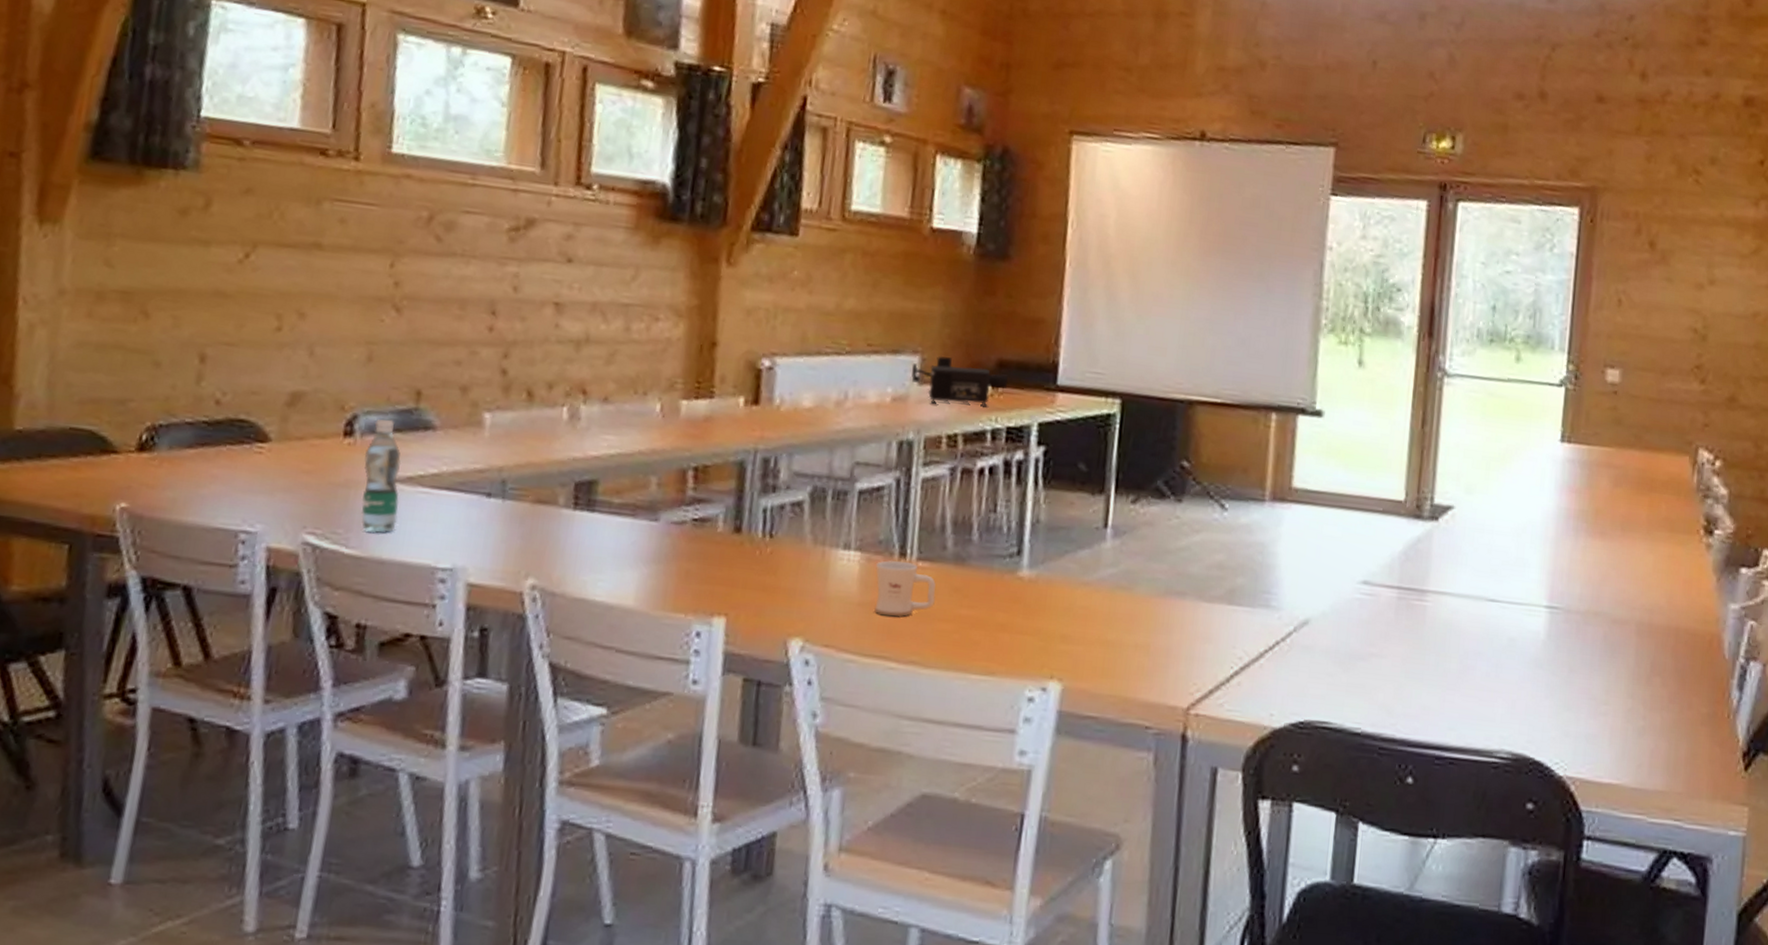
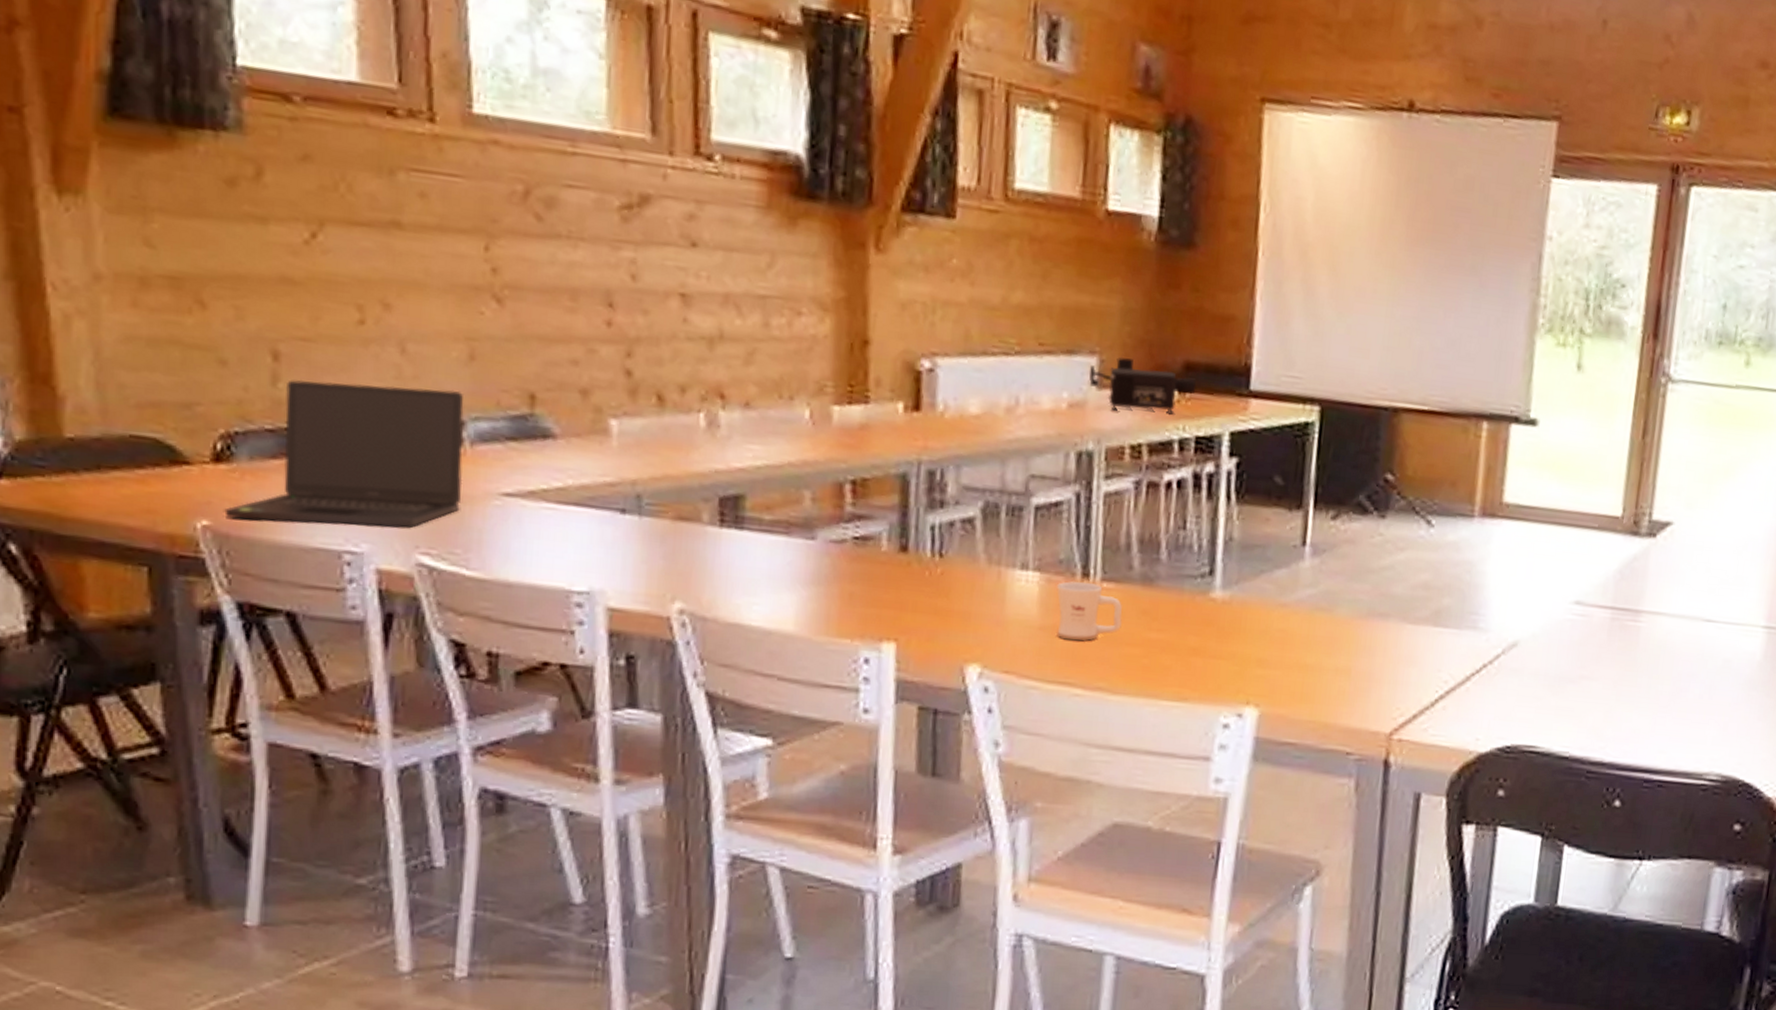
laptop: none [141,378,359,511] -> present [224,379,464,529]
bottle: present [361,419,402,534] -> none [477,426,523,554]

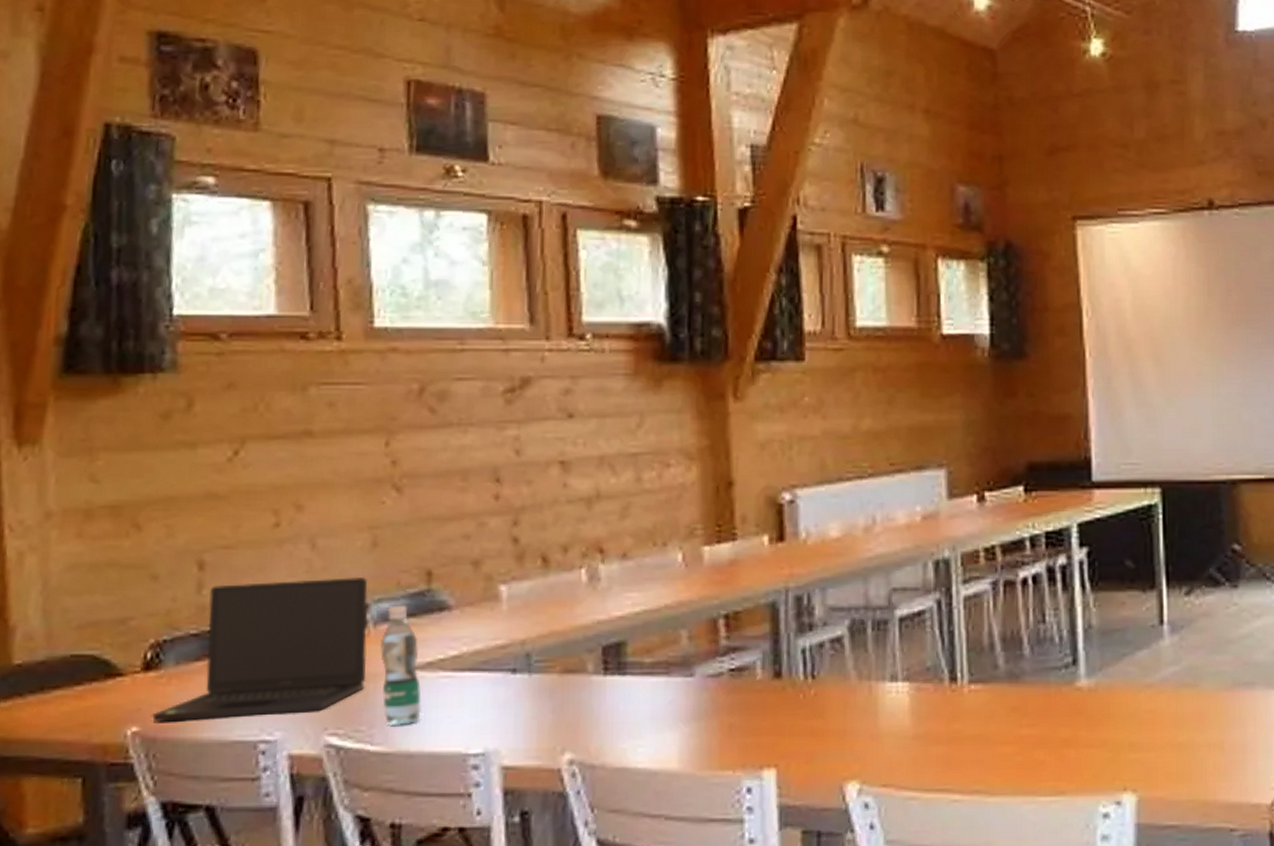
bottle: none [477,426,523,554] -> present [379,605,422,727]
mug: present [1057,581,1123,641] -> none [927,686,993,746]
projector: present [1088,356,1197,415] -> none [938,466,1041,517]

